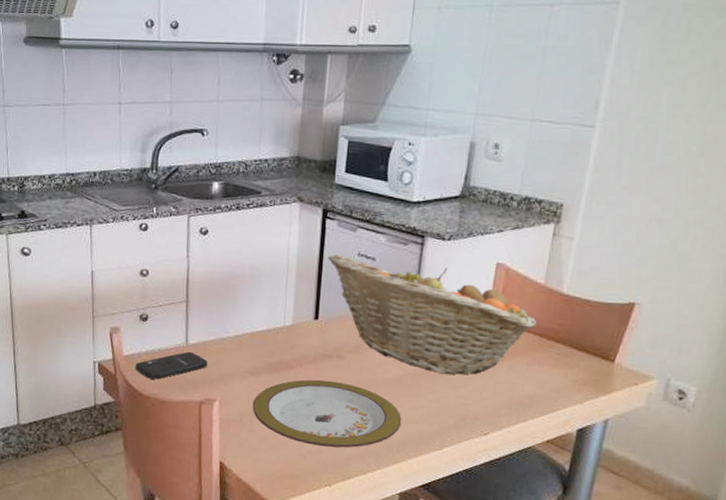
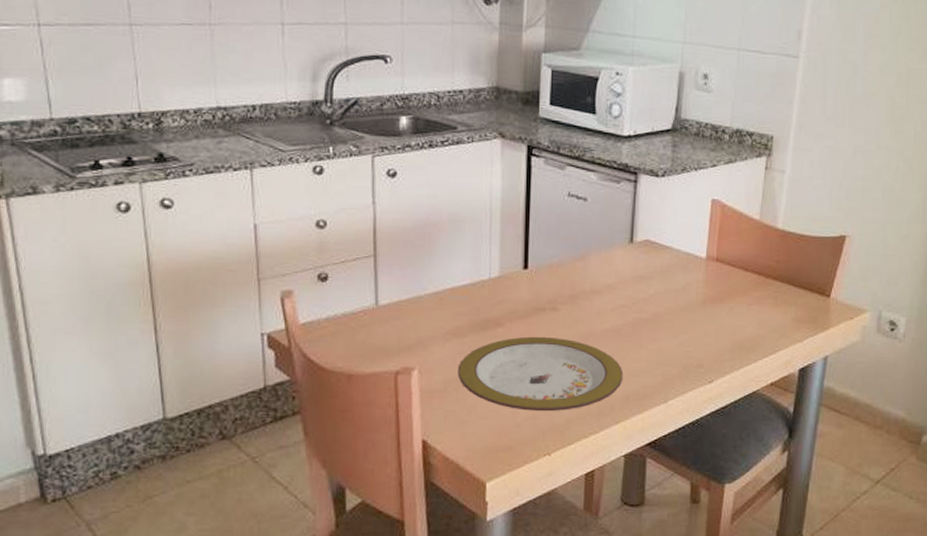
smartphone: present [135,351,208,380] -> none [314,314,404,350]
fruit basket: present [328,254,536,375] -> none [535,196,754,322]

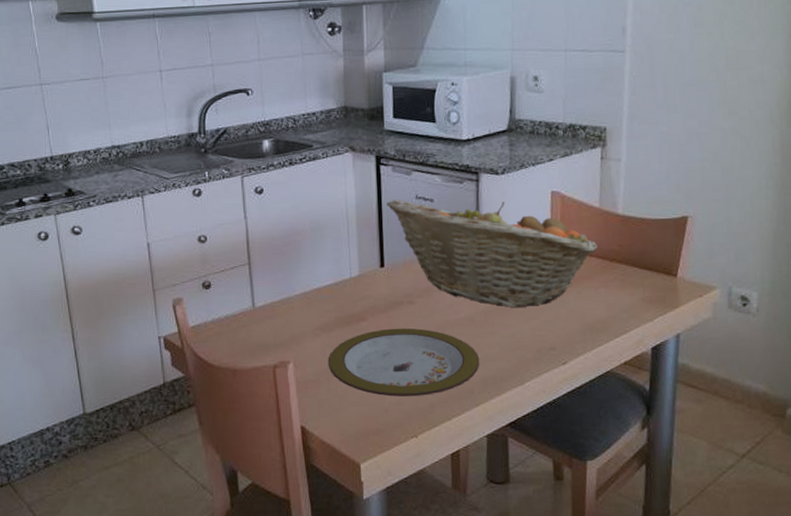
fruit basket: none [535,196,754,322] -> present [387,200,597,308]

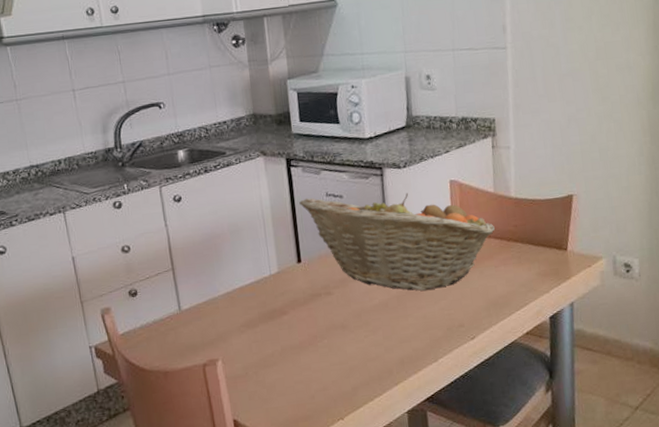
plate: present [328,328,480,397] -> none [254,317,397,384]

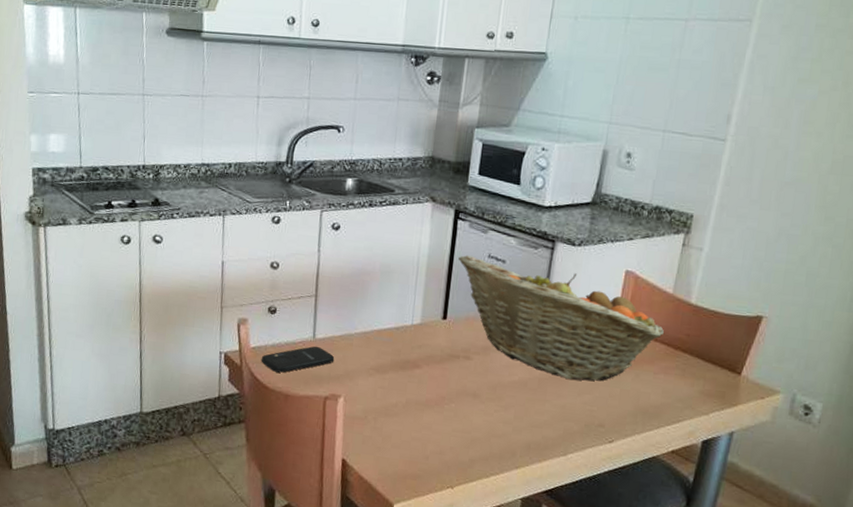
smartphone: none [132,317,205,353] -> present [261,346,335,373]

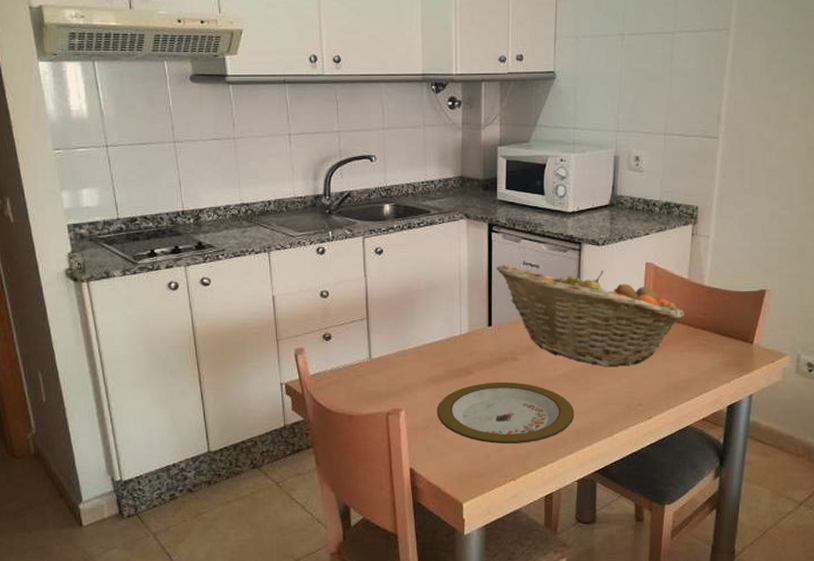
smartphone: present [261,346,335,373] -> none [321,366,392,395]
plate: none [377,379,527,450] -> present [437,382,575,444]

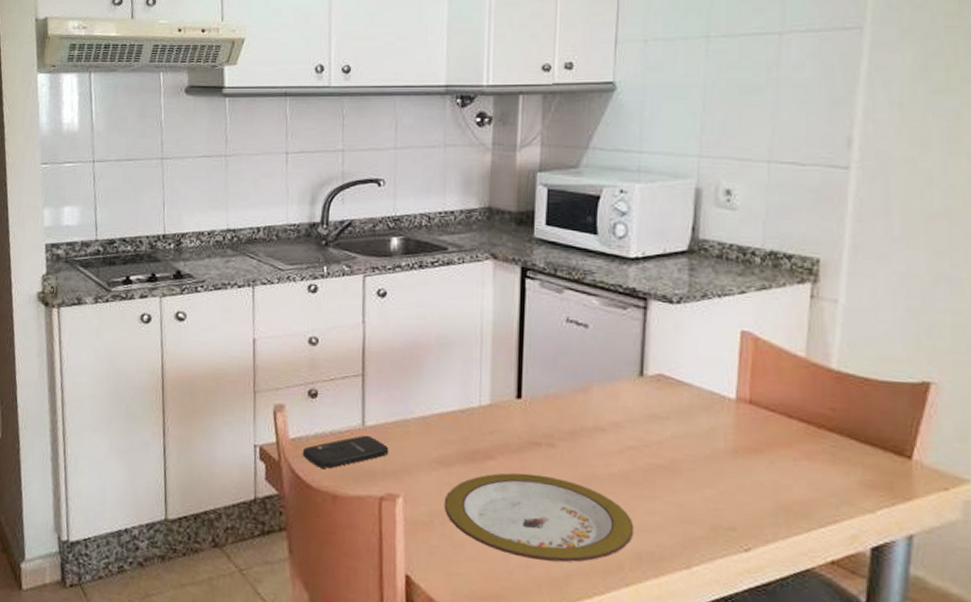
smartphone: none [321,366,392,395] -> present [302,435,389,469]
fruit basket: present [496,265,684,367] -> none [530,320,800,471]

